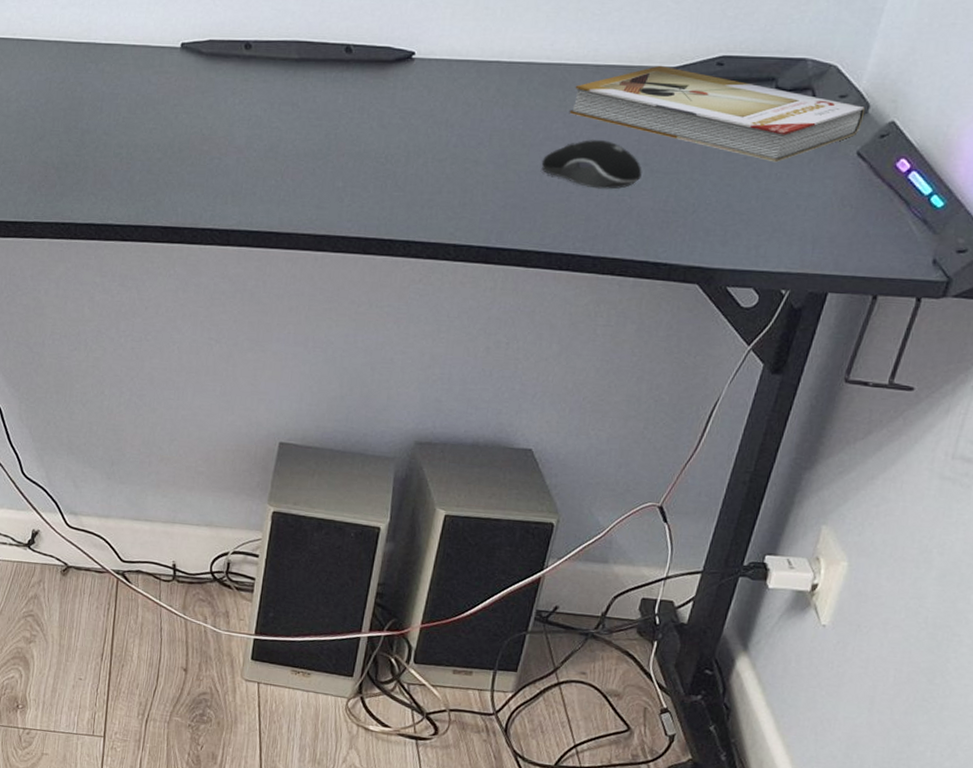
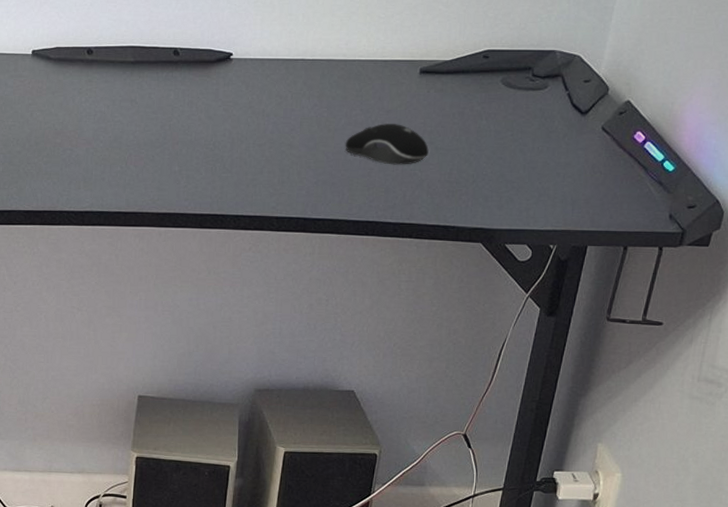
book: present [569,65,866,163] -> none [365,59,606,138]

